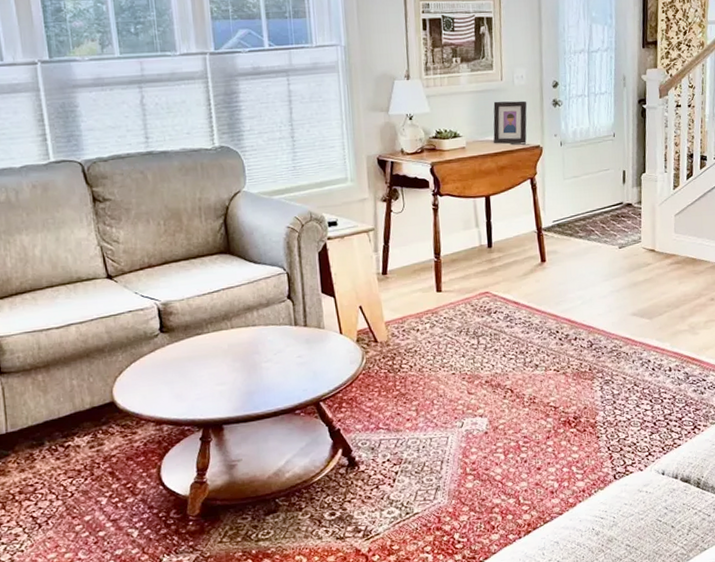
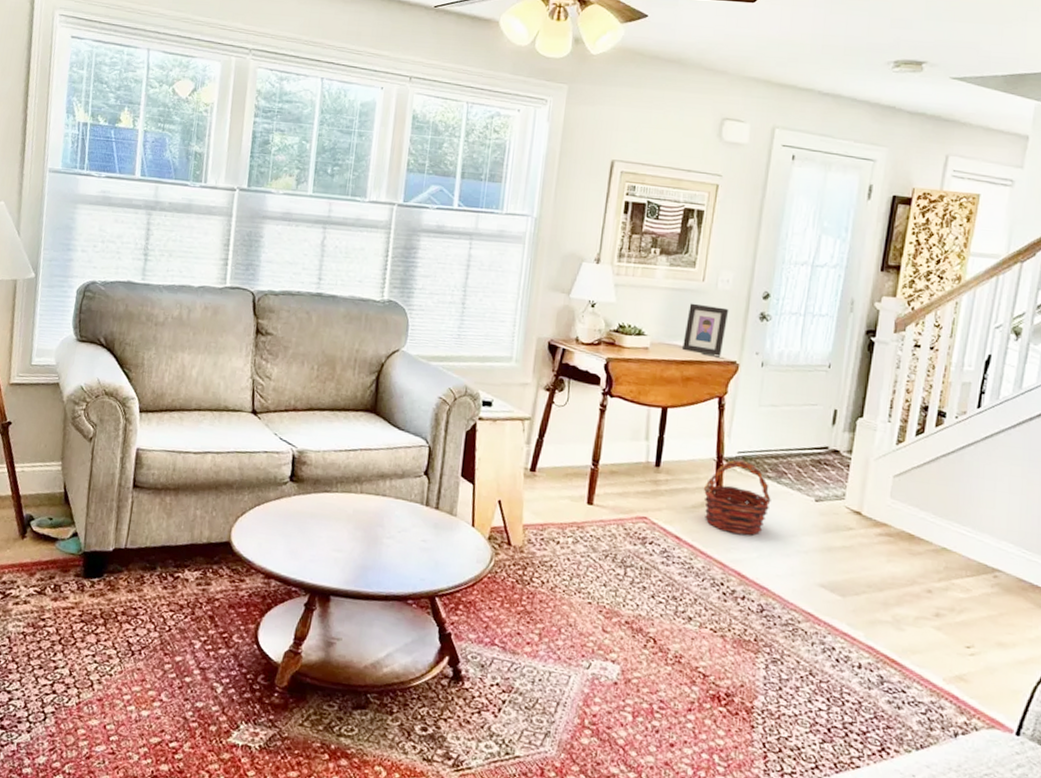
basket: none [530,227,585,289] -> present [703,460,771,535]

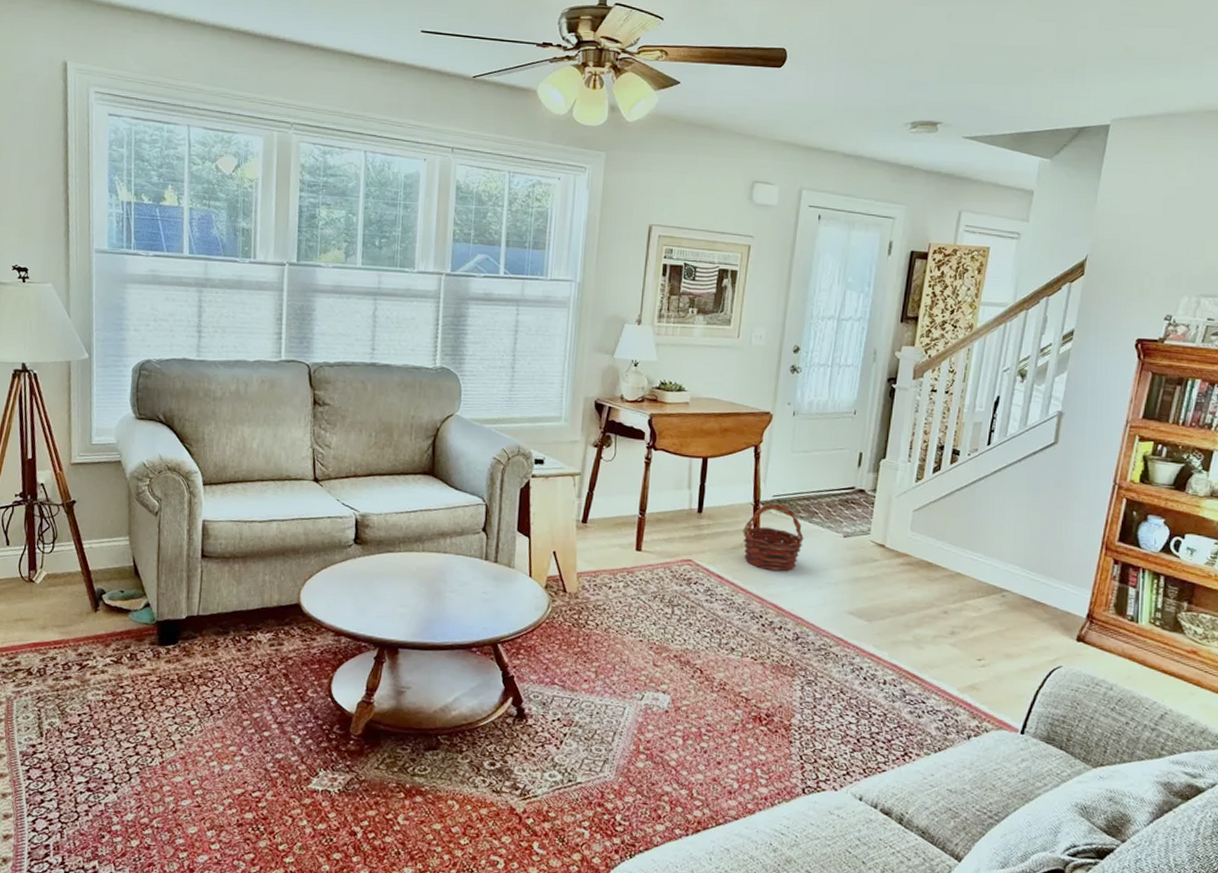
picture frame: present [682,303,729,356] -> none [720,359,763,408]

